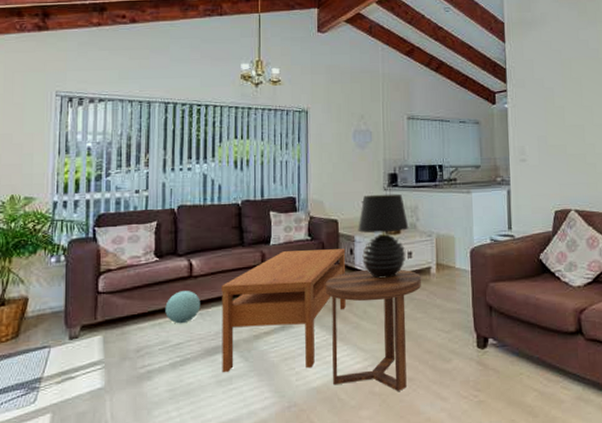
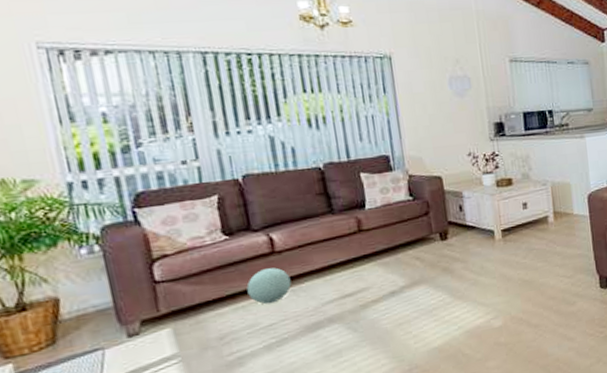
coffee table: present [222,249,346,373] -> none [313,206,461,348]
side table: present [325,269,421,391] -> none [434,221,539,341]
table lamp: present [358,194,409,279] -> none [465,143,522,233]

